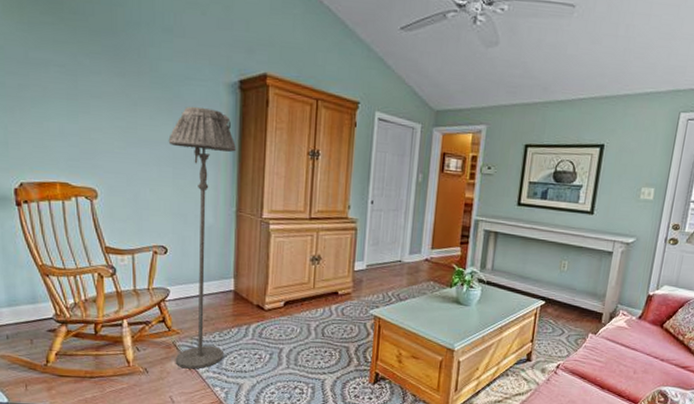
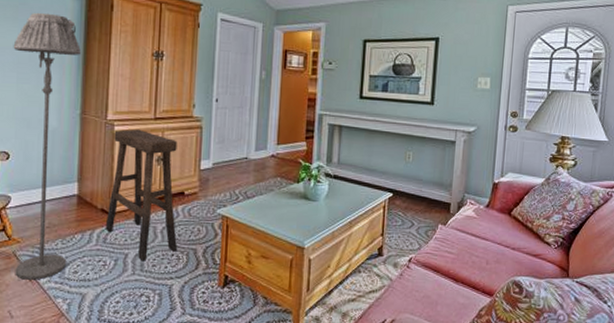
stool: none [260,228,332,356] -> present [105,129,178,261]

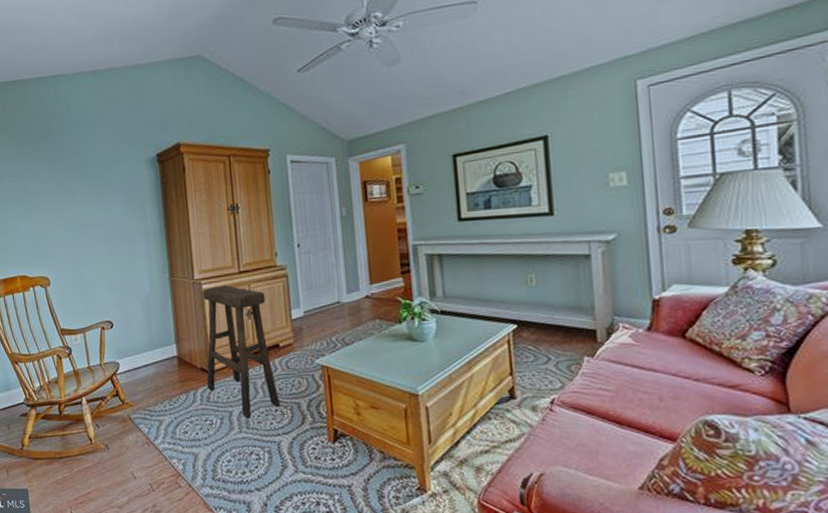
floor lamp: present [13,12,81,280] -> none [103,185,176,442]

